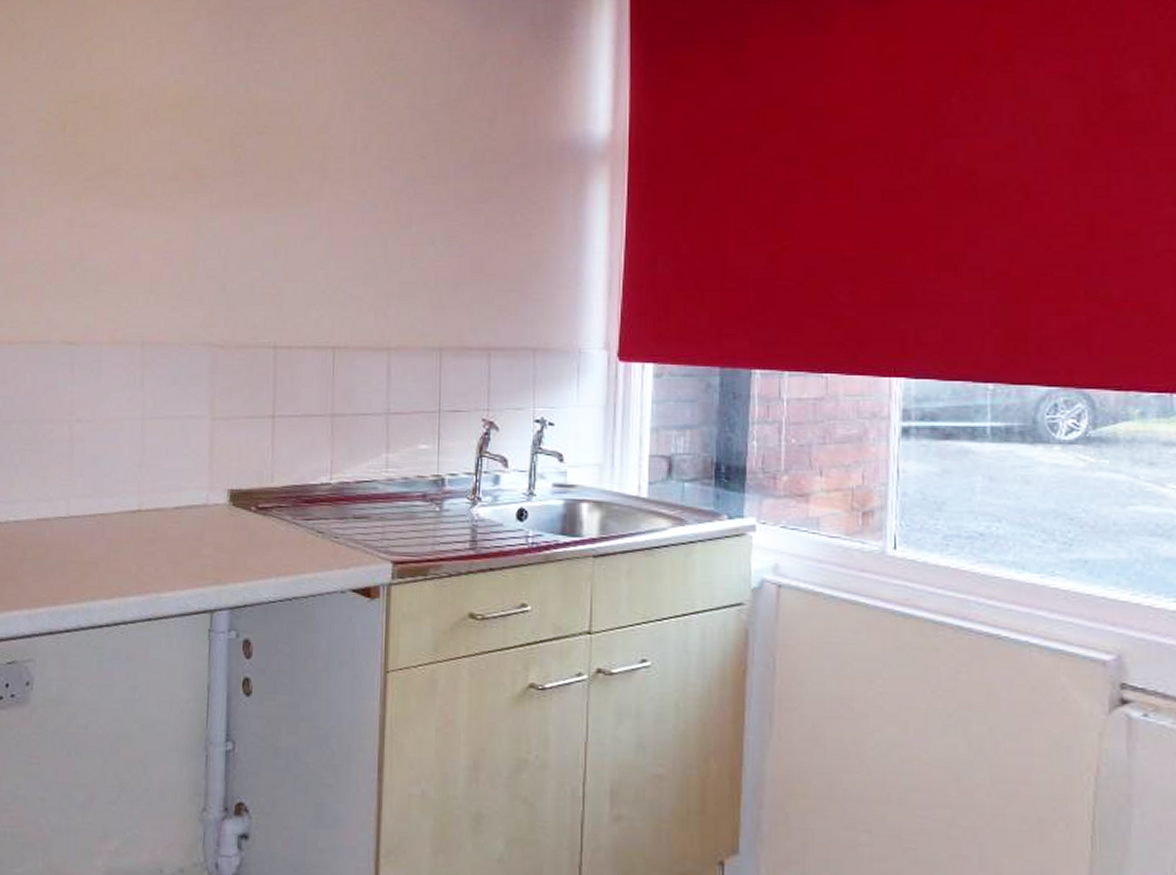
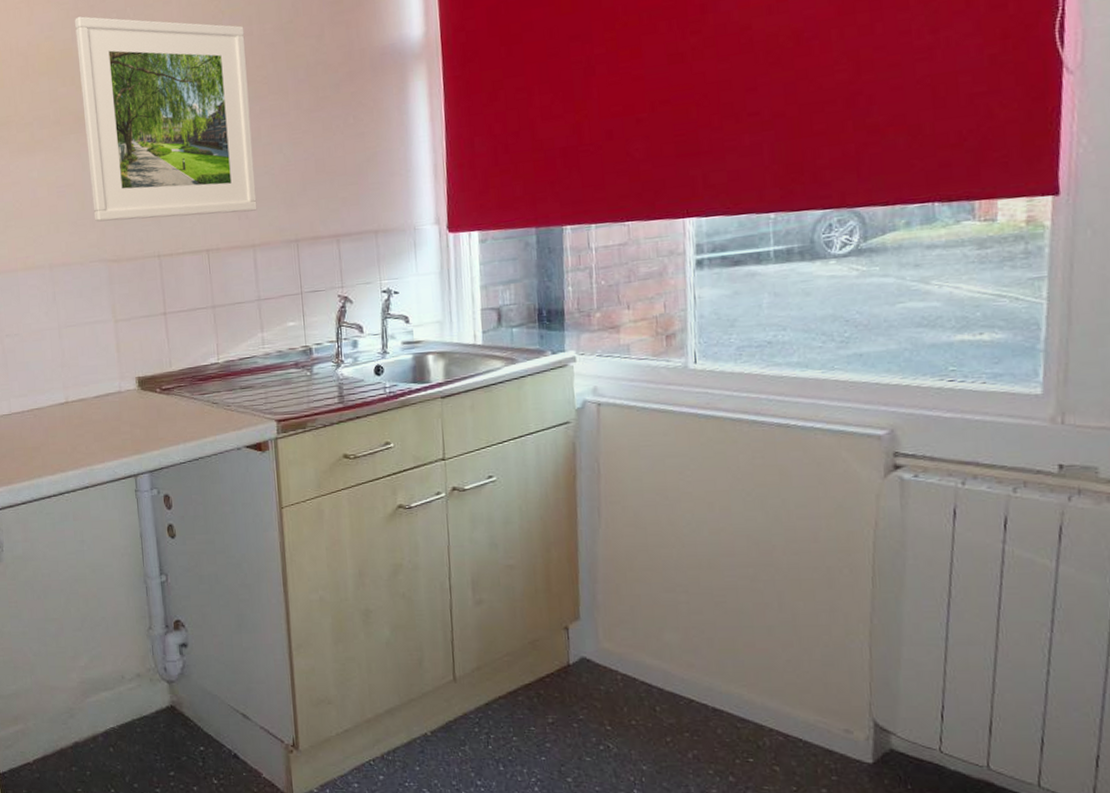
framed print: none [203,62,406,308] -> present [75,16,258,222]

